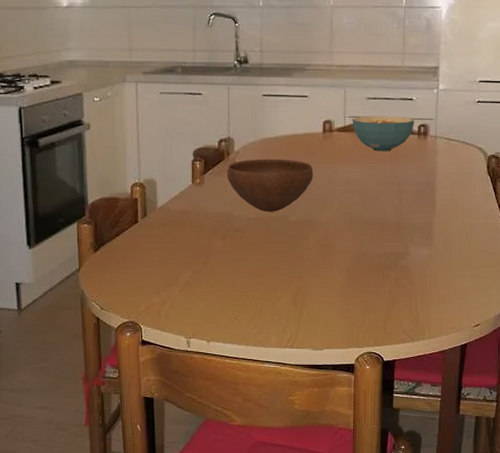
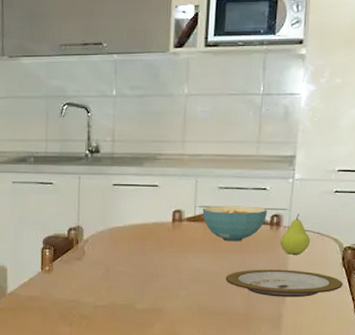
bowl: present [227,159,314,212] -> none [75,247,162,300]
plate: none [376,178,489,206] -> present [225,269,343,298]
fruit: none [427,123,457,164] -> present [279,214,311,255]

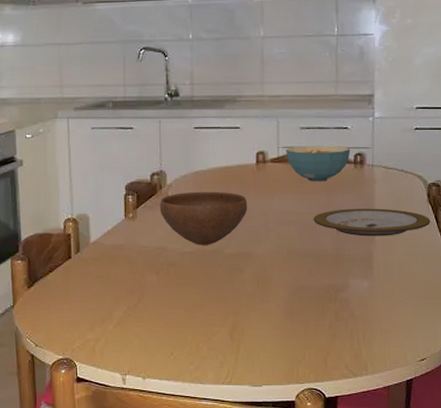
bowl: none [75,247,162,300] -> present [160,191,248,245]
fruit: present [279,214,311,255] -> none [364,152,395,193]

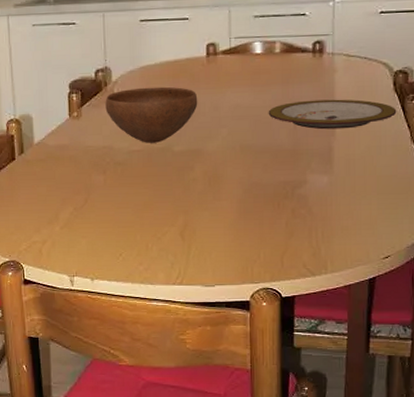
cereal bowl: present [286,145,351,182] -> none [238,33,309,73]

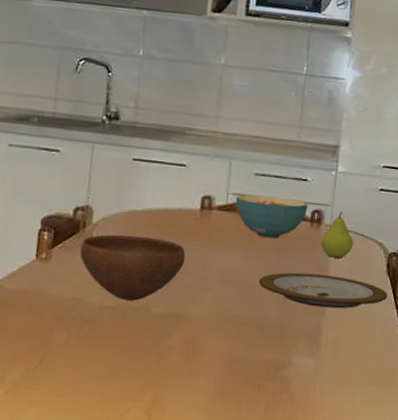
cereal bowl: none [238,33,309,73] -> present [235,194,309,239]
fruit: none [324,38,358,83] -> present [320,211,354,258]

